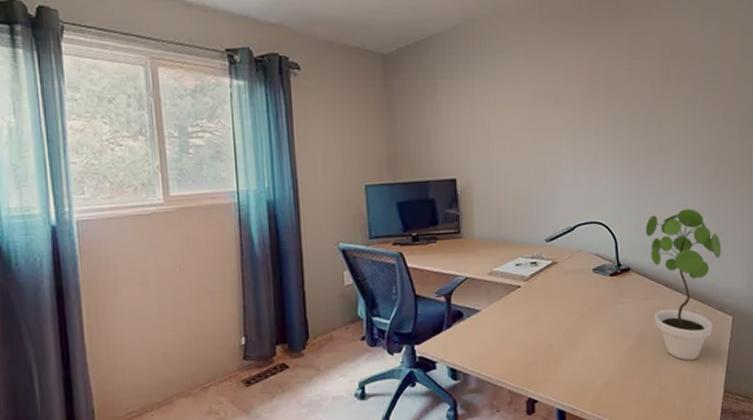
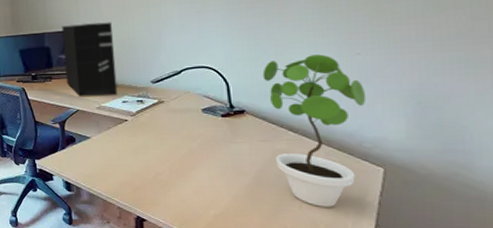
computer tower: none [450,169,511,261] -> present [62,22,118,97]

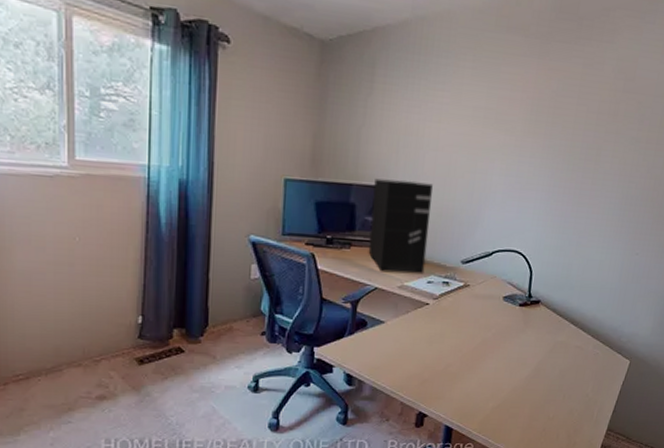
potted plant: present [262,54,367,207] -> none [554,250,634,396]

